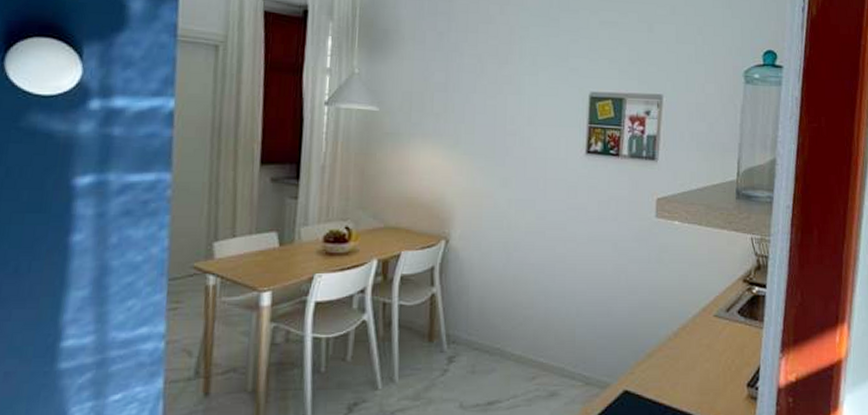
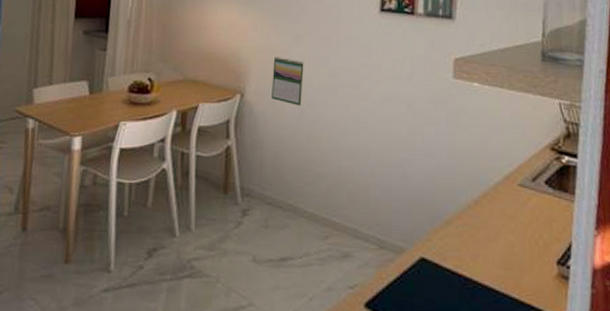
calendar: none [478,201,511,249] -> present [271,57,304,106]

